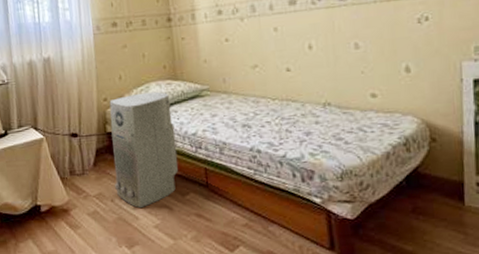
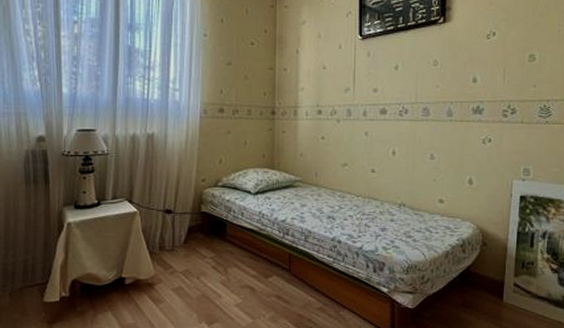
air purifier: present [109,91,179,209] -> none [201,177,266,287]

